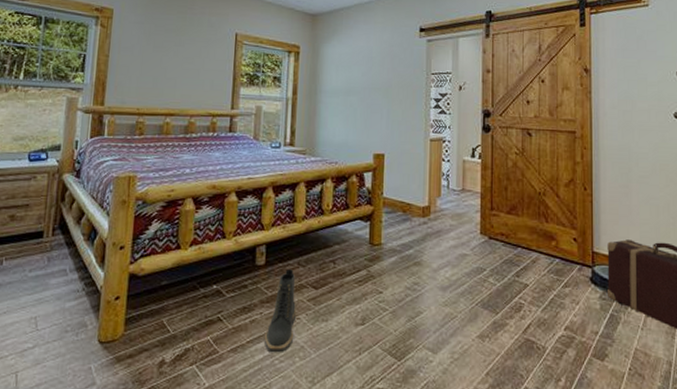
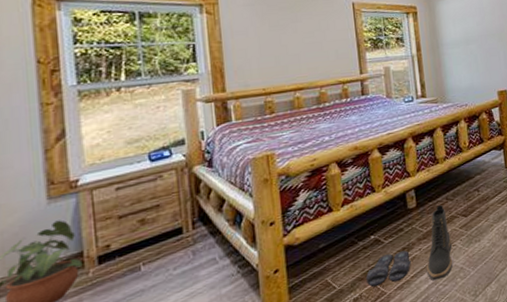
slippers: none [201,309,251,342] -> present [366,250,412,287]

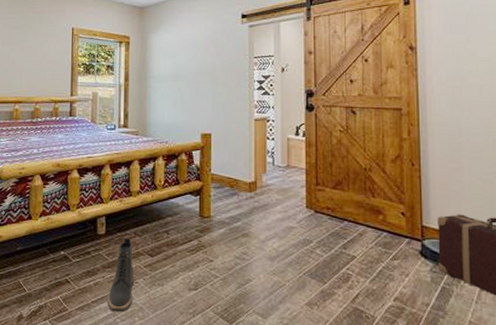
slippers: present [366,250,412,287] -> none [52,273,95,301]

